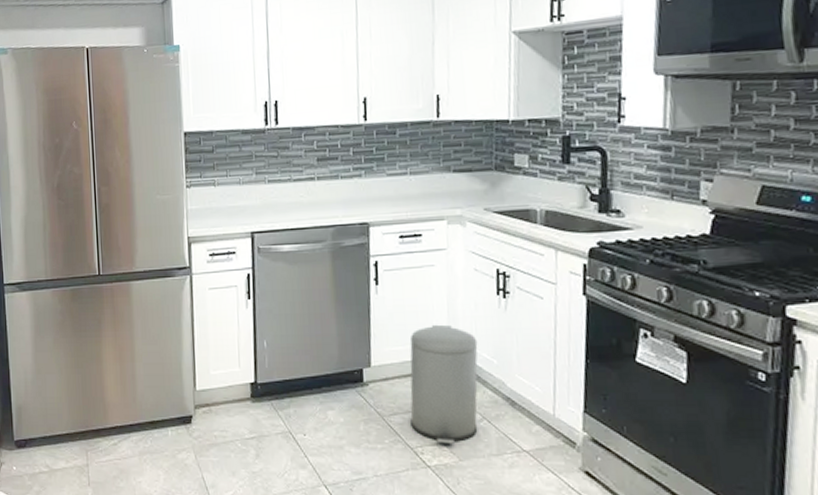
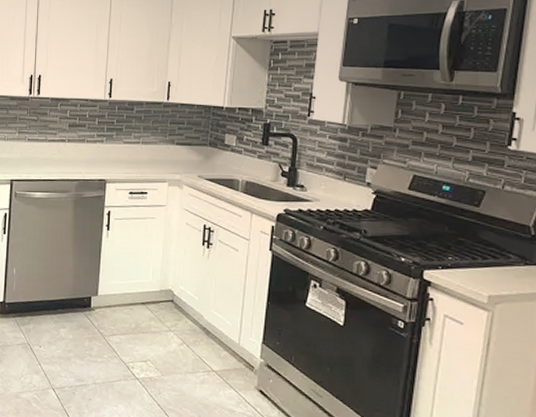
pedal bin: present [409,324,478,444] -> none [126,265,184,362]

